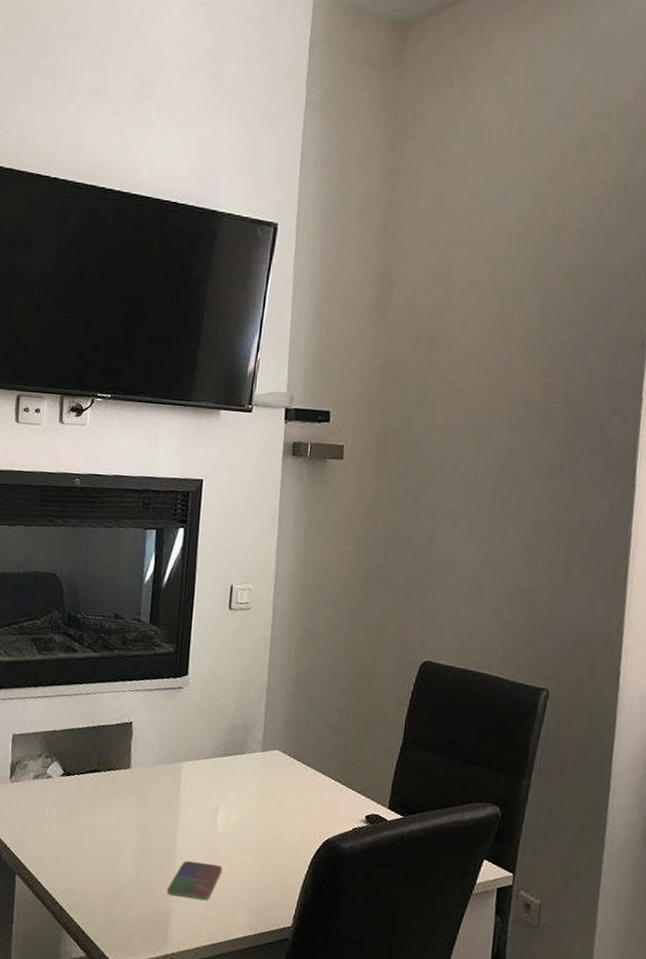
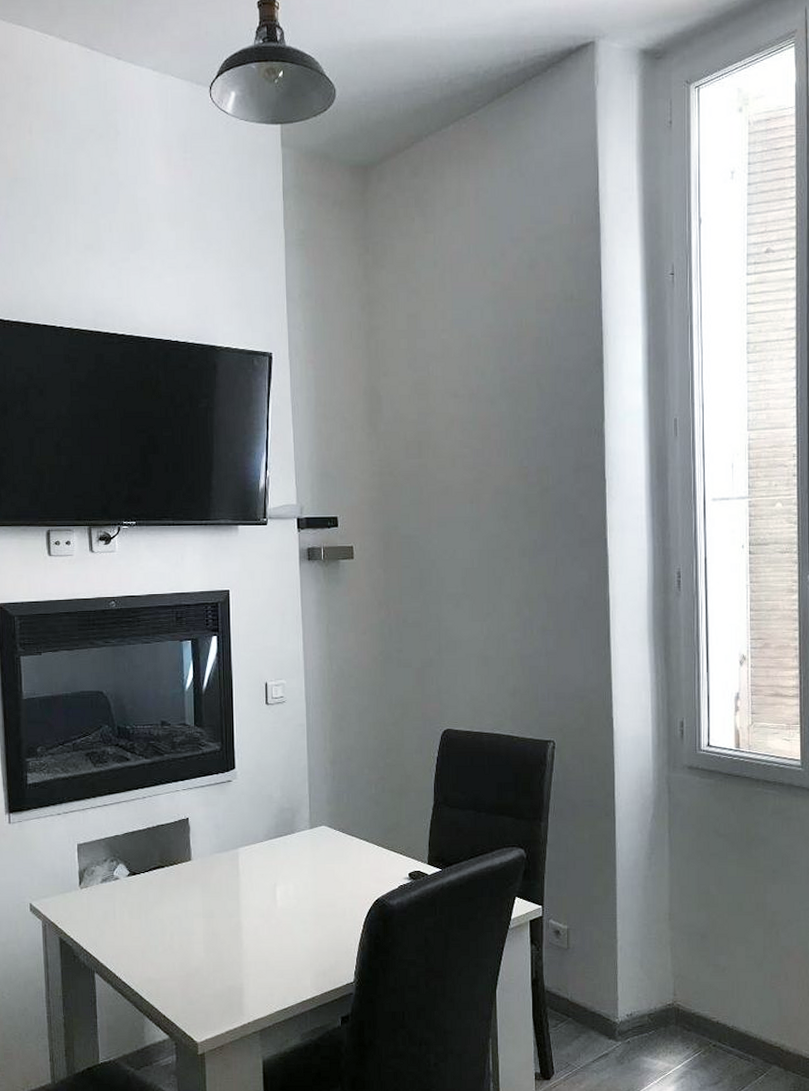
smartphone: present [167,860,223,901] -> none [238,936,286,971]

